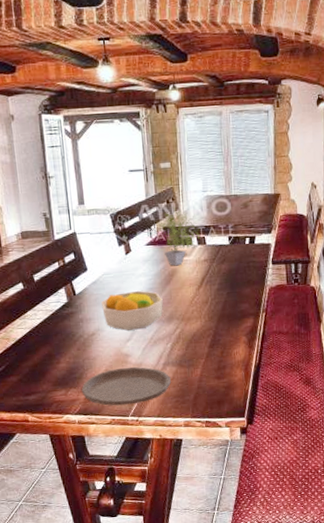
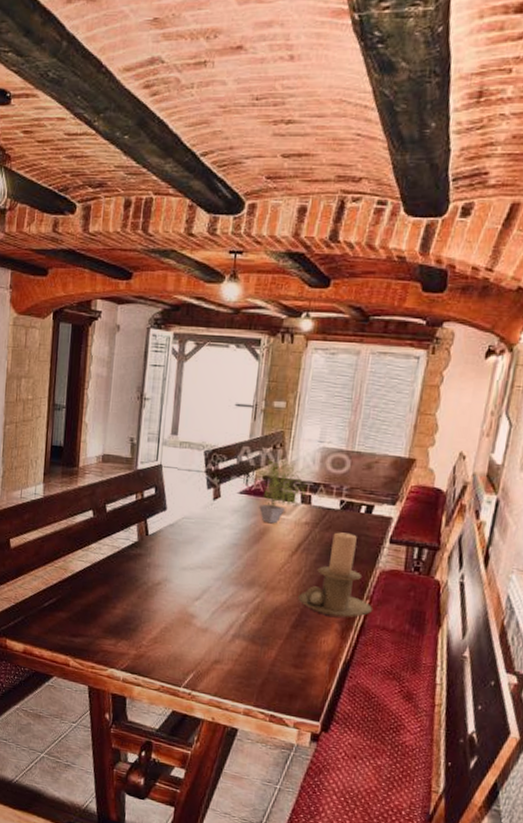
plate: present [81,367,171,406] -> none [133,628,238,675]
fruit bowl: present [101,290,163,331] -> none [174,542,246,589]
candle holder: none [210,262,269,332] -> present [298,532,374,618]

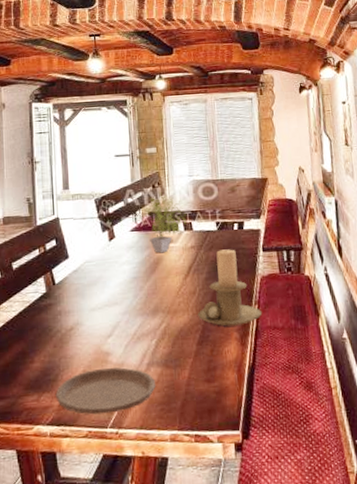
plate: none [133,628,238,675] -> present [55,367,155,415]

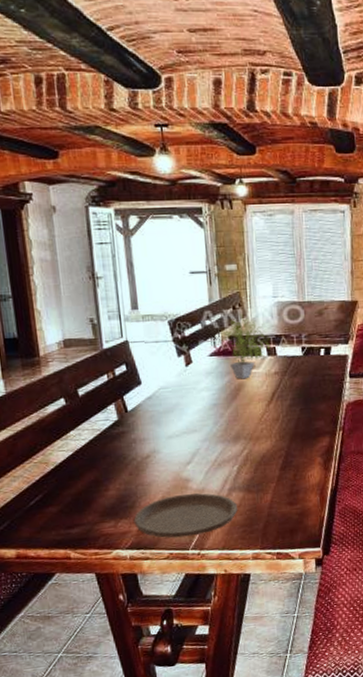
candle holder: present [198,249,263,326] -> none [281,375,347,452]

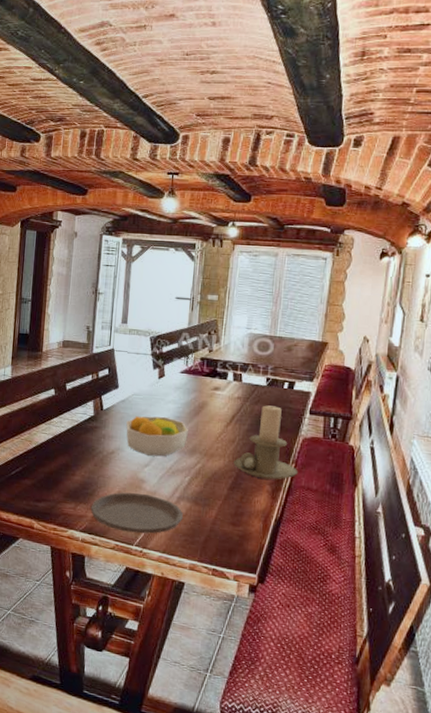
fruit bowl: none [158,406,229,452] -> present [126,416,188,457]
potted plant: present [221,313,271,380] -> none [194,339,239,399]
candle holder: none [281,375,347,452] -> present [233,405,299,480]

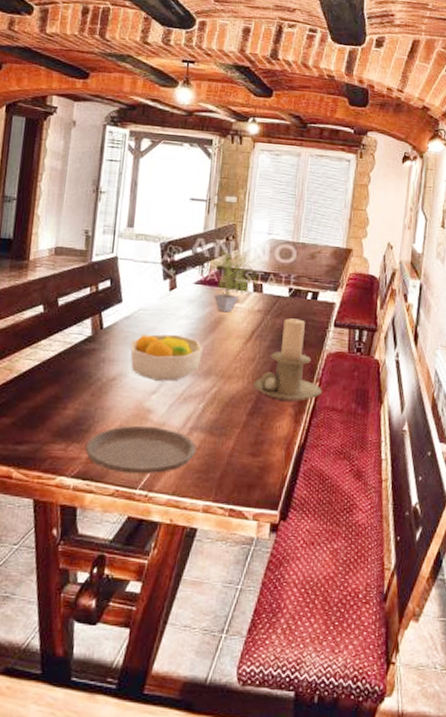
potted plant: none [194,339,239,399] -> present [210,245,259,313]

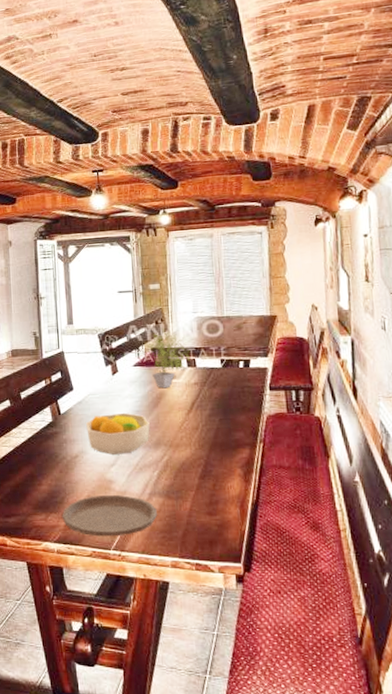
candle holder: present [253,318,323,402] -> none [200,387,268,463]

